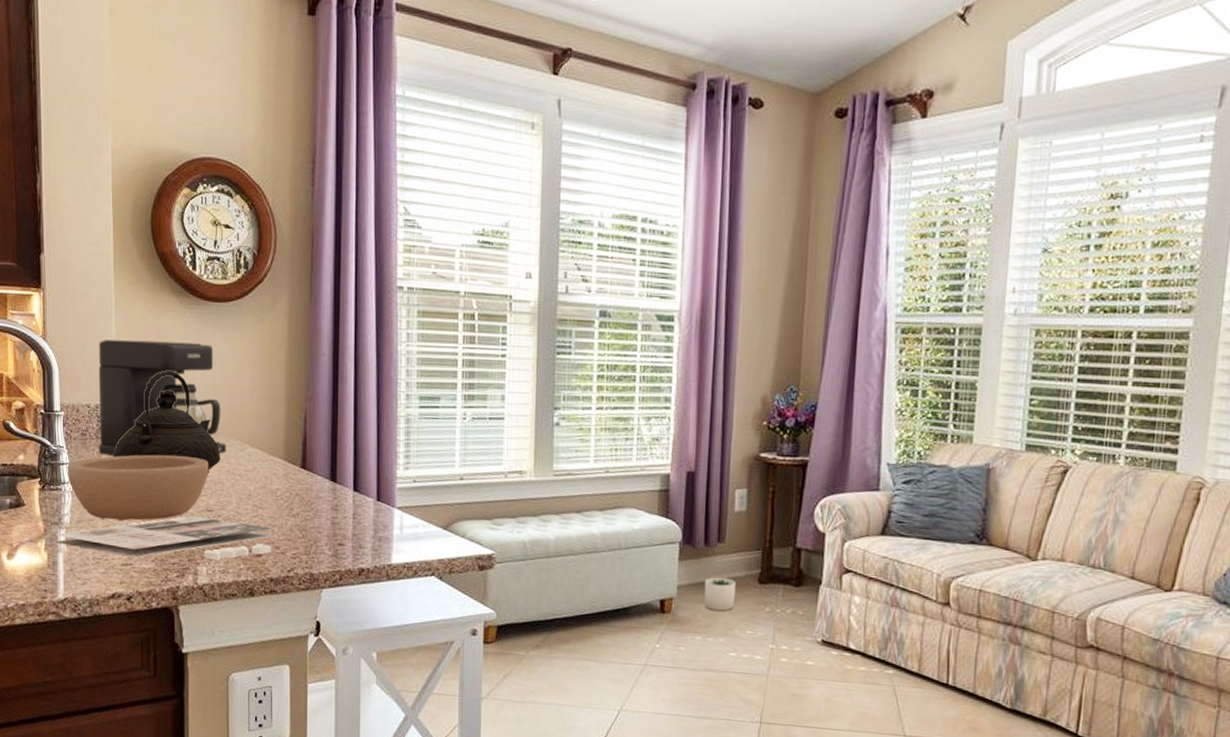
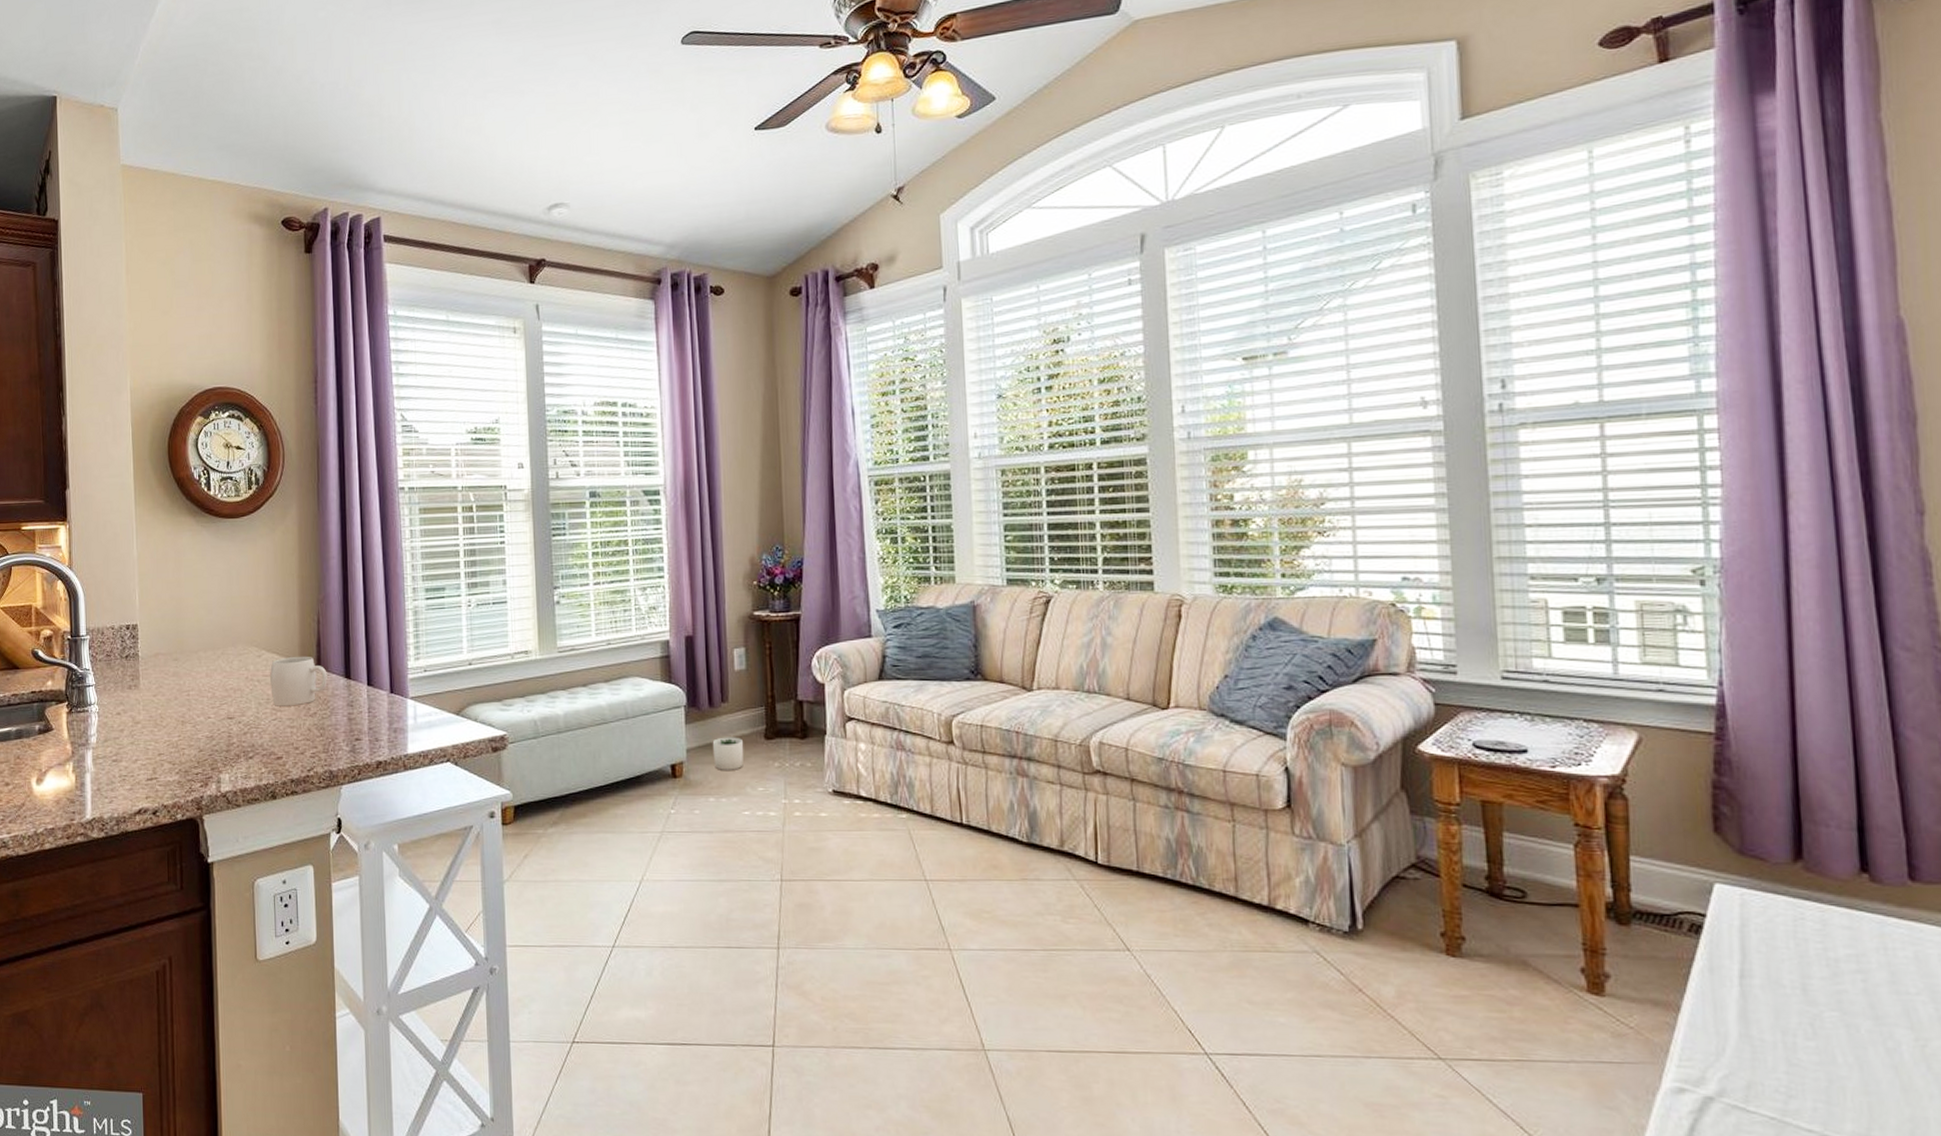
magazine: present [54,516,273,561] -> none [82,725,292,771]
bowl: present [67,454,209,521] -> none [93,667,229,736]
coffee maker: present [98,339,227,456] -> none [121,558,245,673]
teakettle: present [113,371,221,473] -> none [137,587,240,682]
mug: none [253,454,312,505] -> present [270,657,328,706]

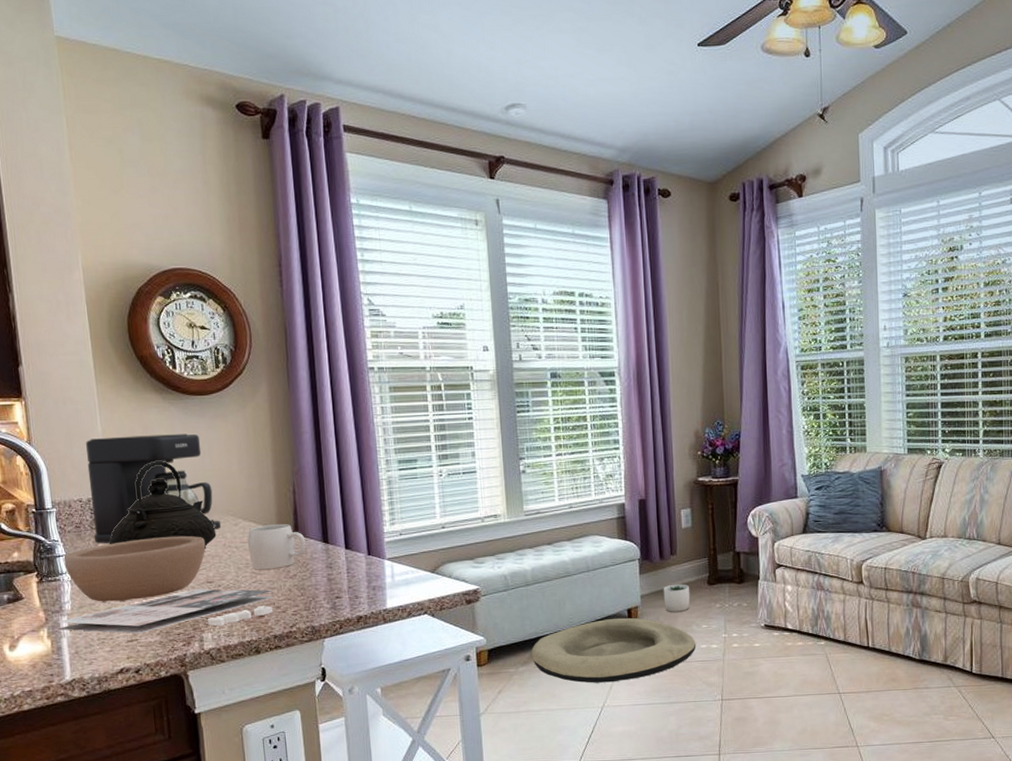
magazine: none [82,725,292,771] -> present [56,589,274,634]
bowl: none [93,667,229,736] -> present [63,535,206,602]
coffee maker: none [121,558,245,673] -> present [86,434,222,544]
teakettle: none [137,587,240,682] -> present [109,461,217,549]
dog bed: none [561,774,751,852] -> present [531,617,696,683]

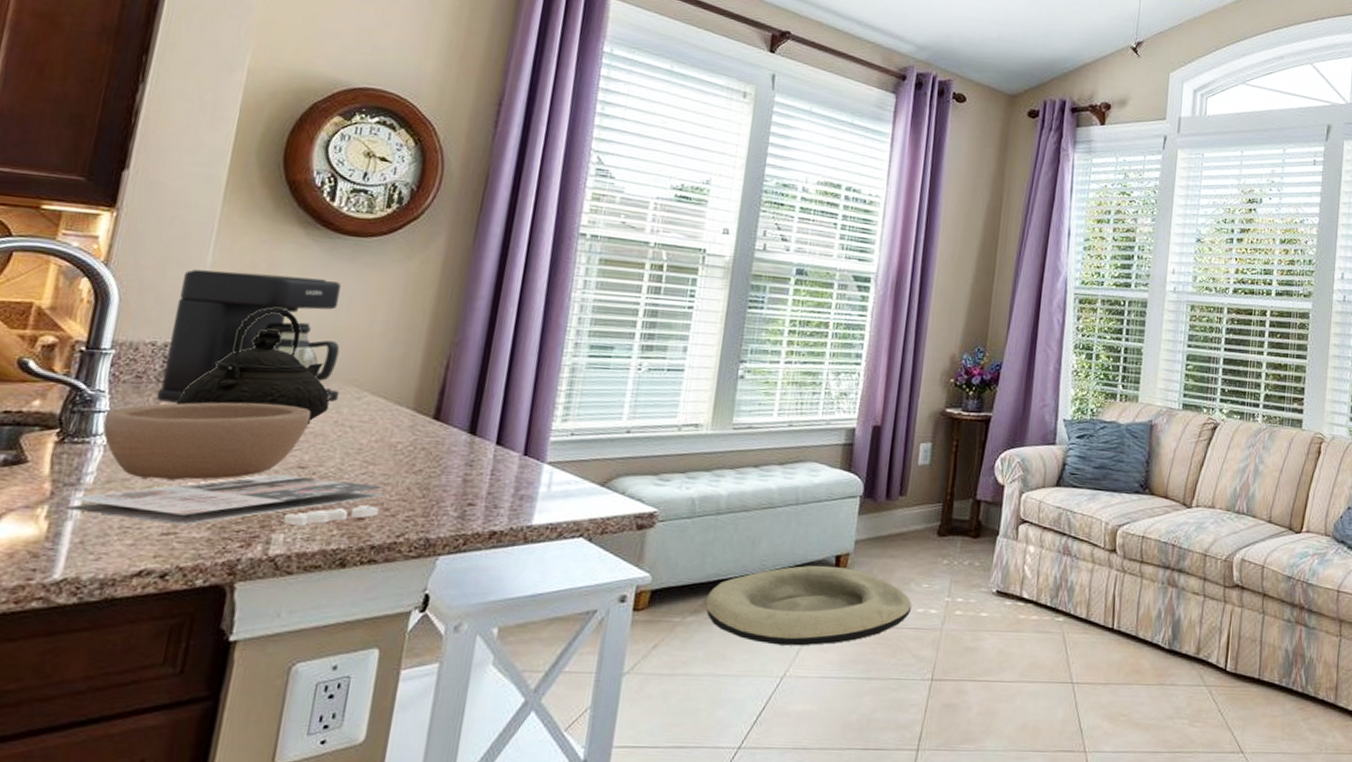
mug: present [248,524,306,570] -> none [365,403,447,461]
planter: present [663,584,691,612] -> none [881,530,916,565]

